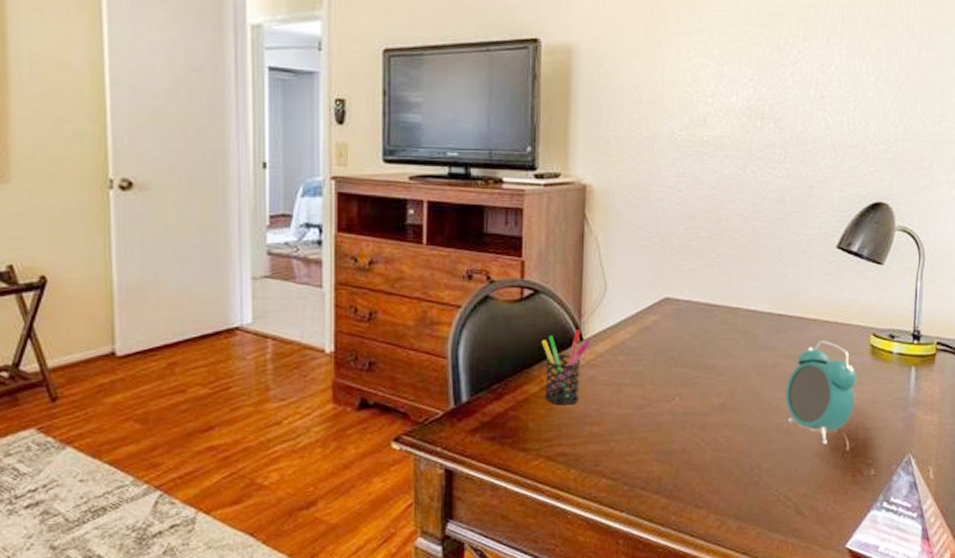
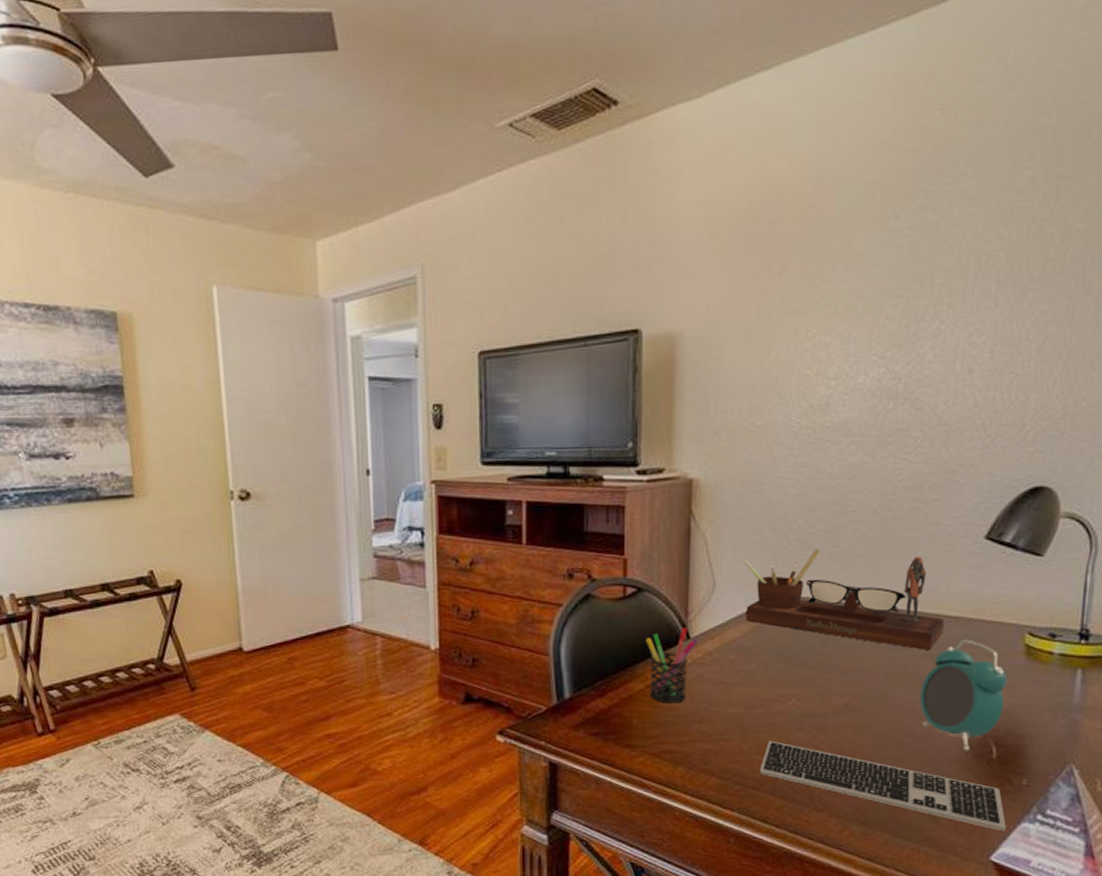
desk organizer: none [632,254,805,351] -> present [743,548,945,651]
keyboard: none [646,440,859,520] -> present [759,741,1006,831]

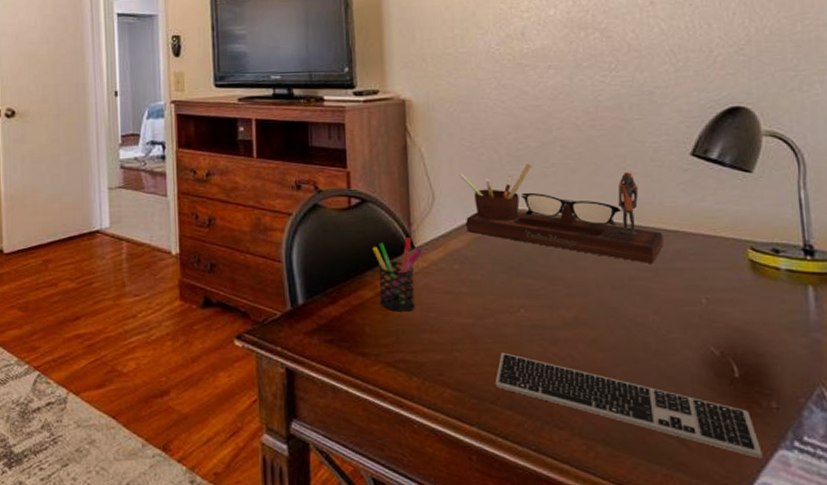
alarm clock: present [919,639,1008,751] -> none [648,253,738,369]

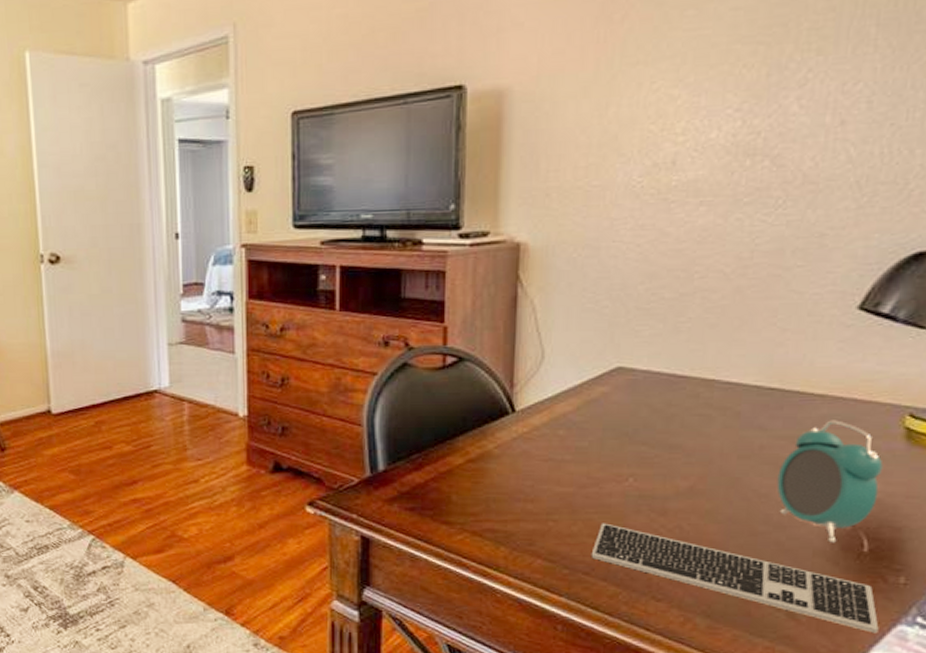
pen holder: present [372,237,422,312] -> none [466,400,524,480]
desk organizer: present [459,163,664,265] -> none [575,318,808,432]
alarm clock: none [648,253,738,369] -> present [776,420,884,543]

